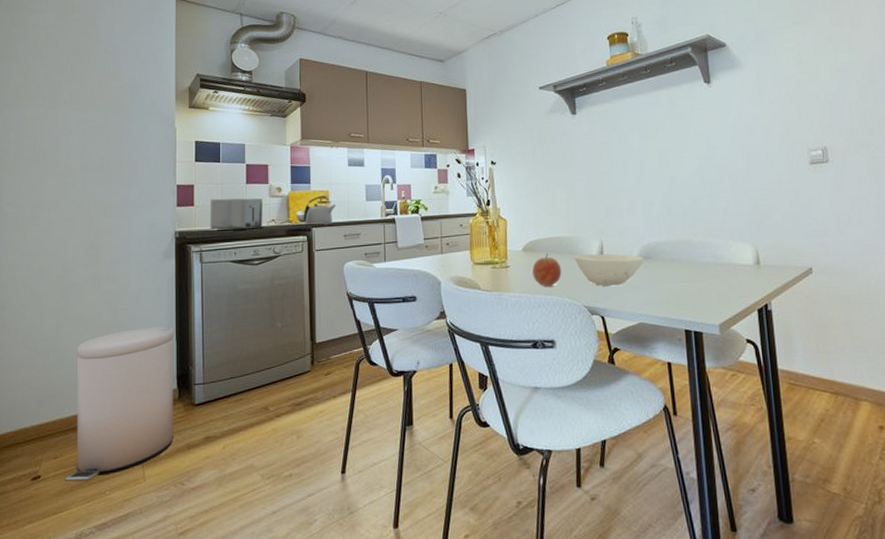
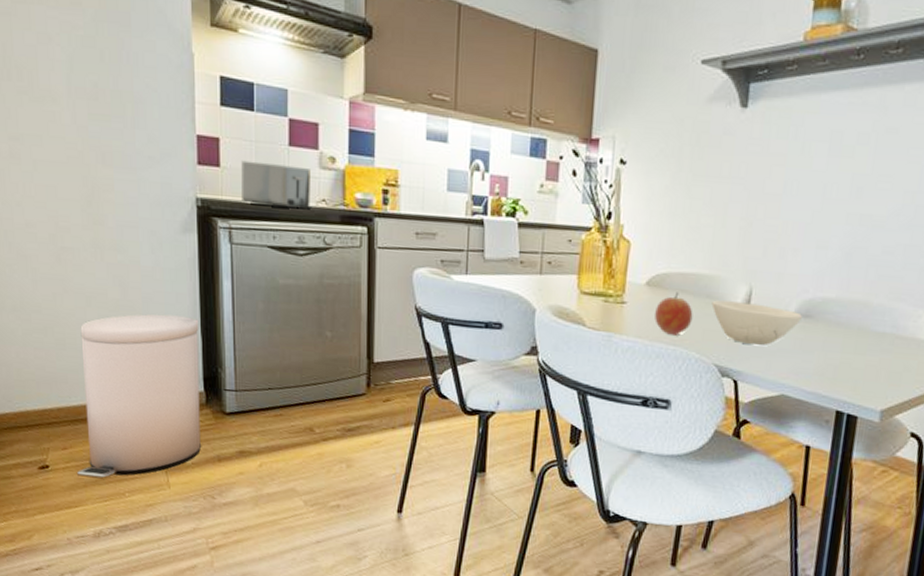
kettle: present [303,195,336,226] -> none [363,175,408,217]

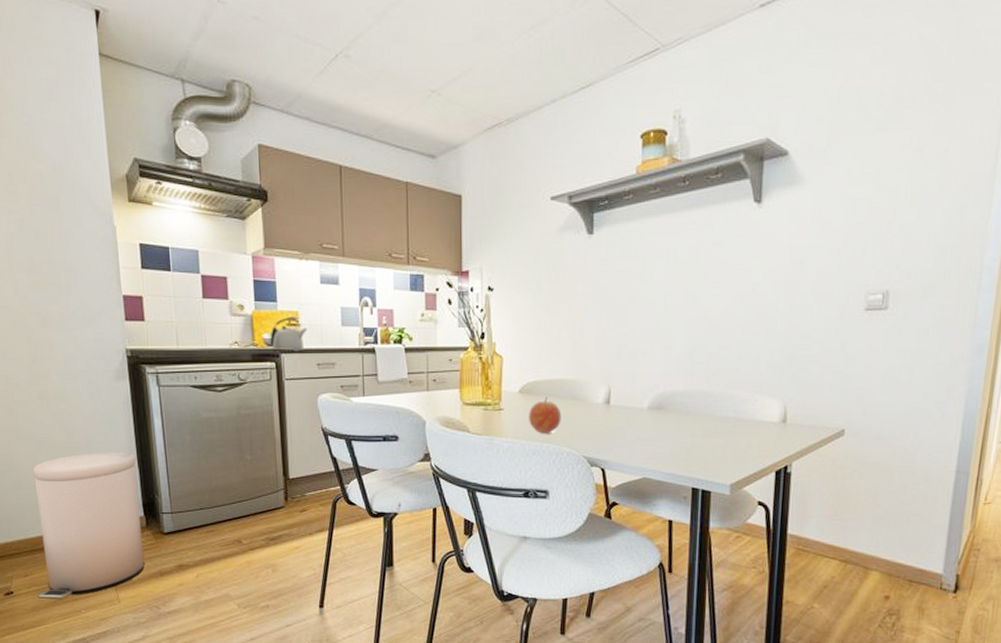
toaster: present [241,160,310,209] -> none [163,314,225,353]
kettle: none [363,175,408,217] -> present [270,316,308,352]
bowl: present [711,300,802,346] -> none [577,401,655,437]

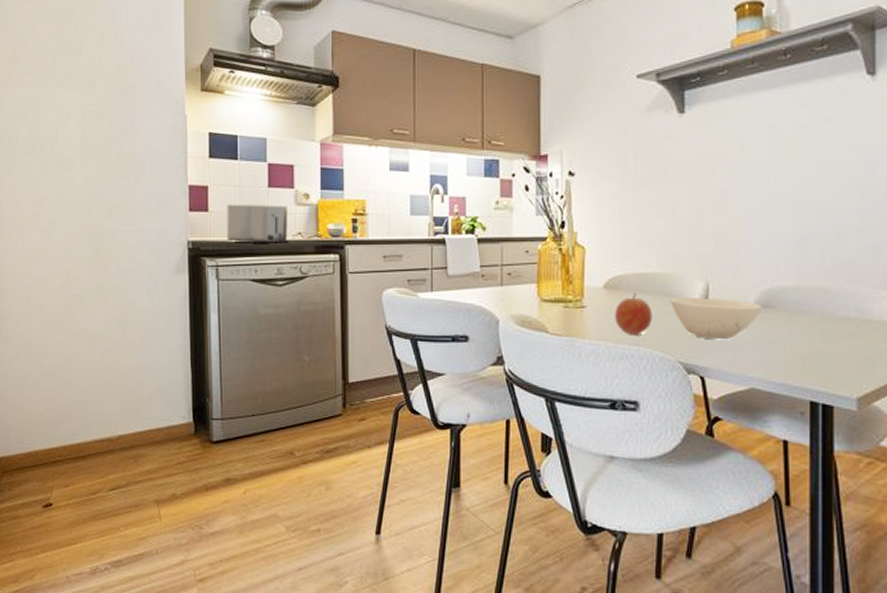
pedal bin: present [33,452,146,599] -> none [76,350,191,514]
toaster: none [163,314,225,353] -> present [227,204,288,245]
kettle: present [270,316,308,352] -> none [335,205,375,243]
bowl: none [577,401,655,437] -> present [670,297,762,340]

